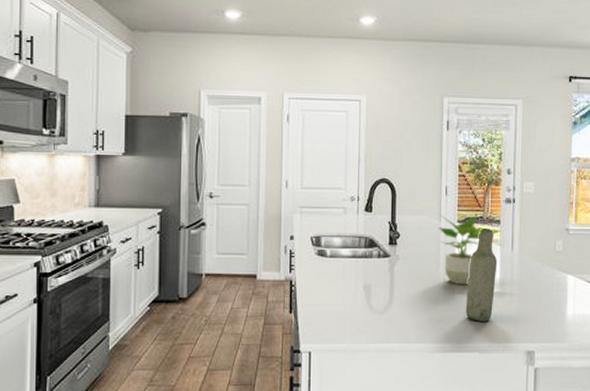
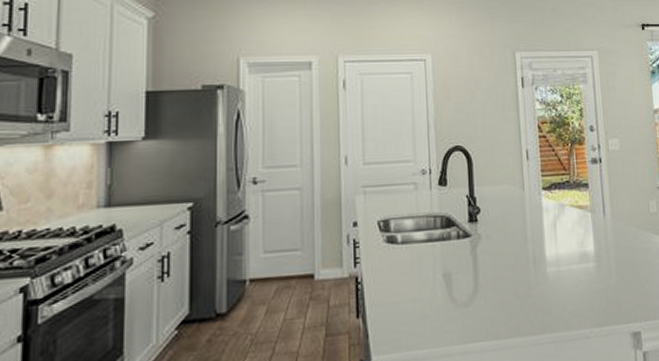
potted plant: present [438,213,502,285] -> none [521,179,591,263]
bottle: present [465,228,498,322] -> none [559,193,591,304]

